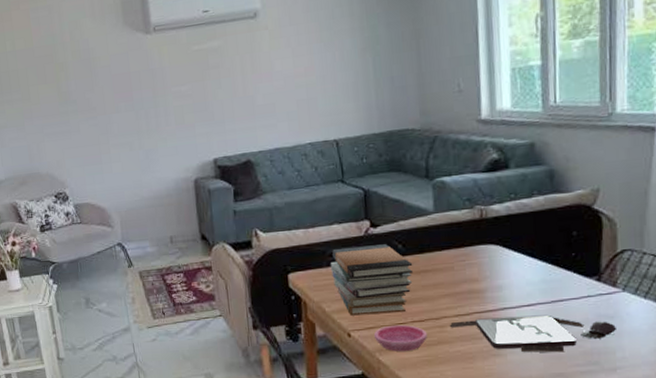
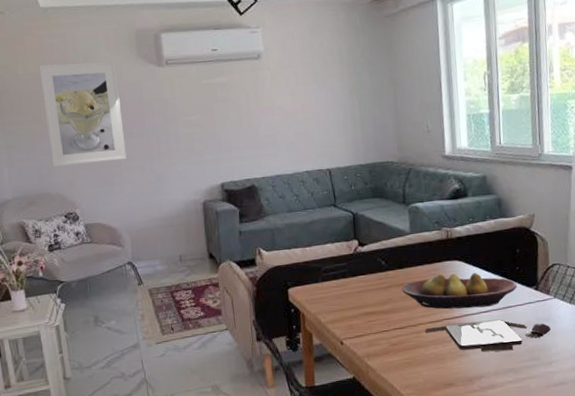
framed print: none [26,31,115,146] -> present [39,61,127,167]
book stack: present [331,244,414,316] -> none [325,261,395,326]
saucer: present [373,324,427,351] -> none [362,332,407,356]
fruit bowl: none [422,259,572,301] -> present [402,272,517,310]

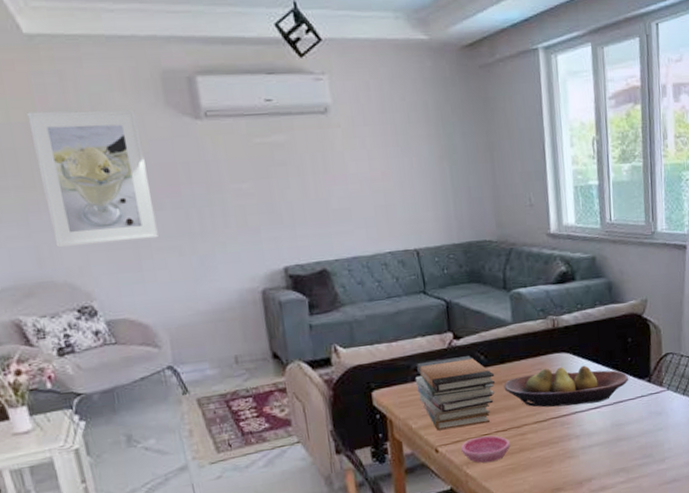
book stack: none [325,261,395,326] -> present [416,356,496,431]
saucer: none [362,332,407,356] -> present [460,435,510,463]
board game: present [425,320,552,352] -> none [530,416,665,452]

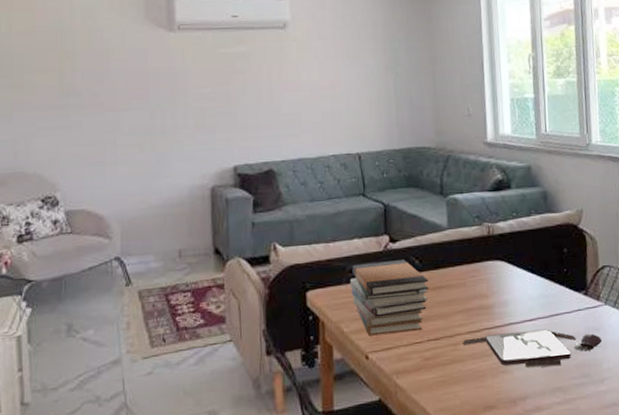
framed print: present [27,110,159,248] -> none [27,22,123,142]
saucer: present [460,435,510,463] -> none [391,344,442,373]
fruit bowl: present [504,365,629,408] -> none [437,274,565,317]
board game: none [530,416,665,452] -> present [463,330,603,368]

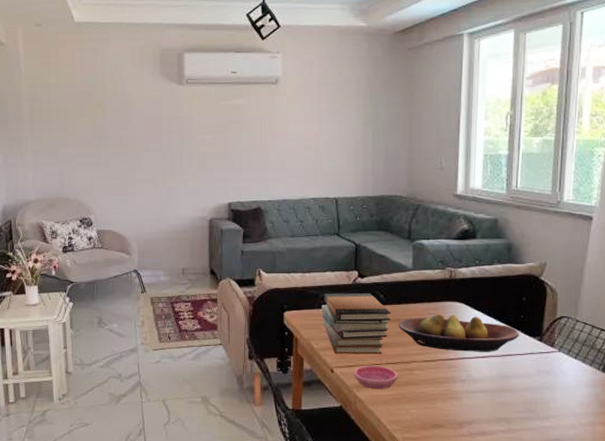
saucer: none [391,344,442,373] -> present [353,365,398,389]
fruit bowl: none [437,274,565,317] -> present [398,313,520,352]
board game: present [463,330,603,368] -> none [418,365,552,400]

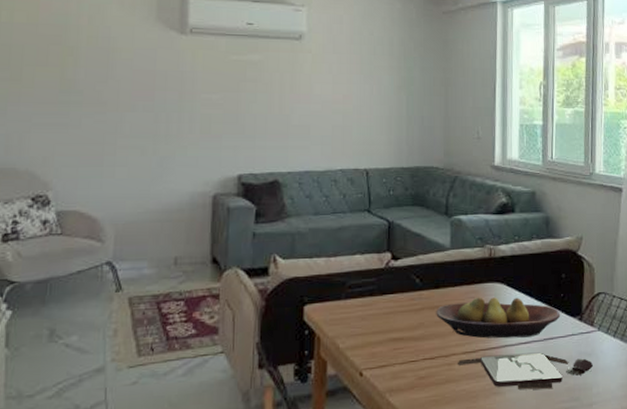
book stack: present [322,293,391,355] -> none [349,278,428,353]
saucer: present [353,365,398,389] -> none [385,362,436,392]
board game: none [418,365,552,400] -> present [458,353,594,390]

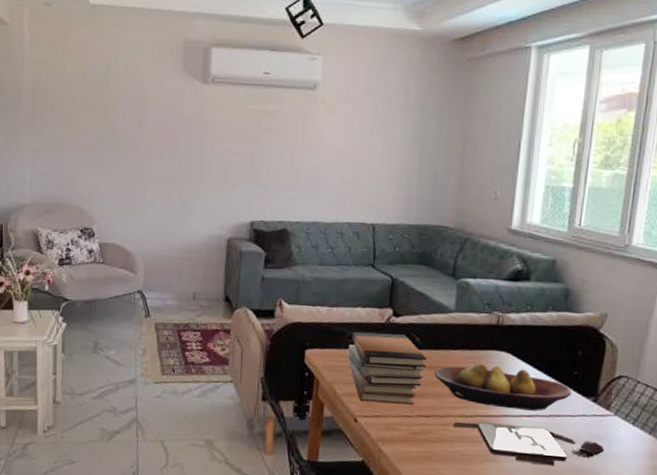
book stack: none [349,278,428,353] -> present [348,332,427,406]

